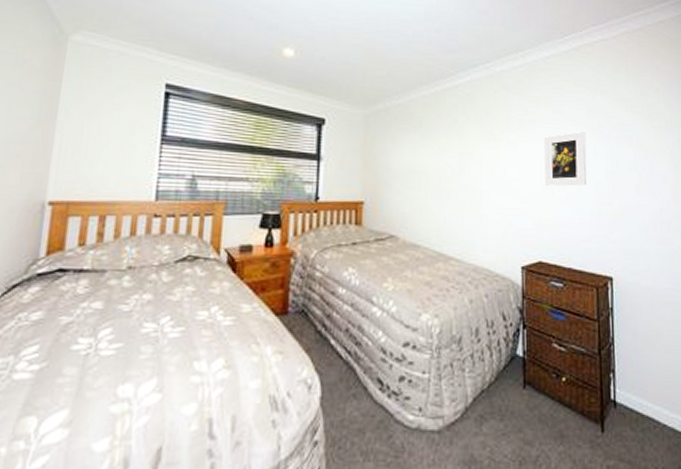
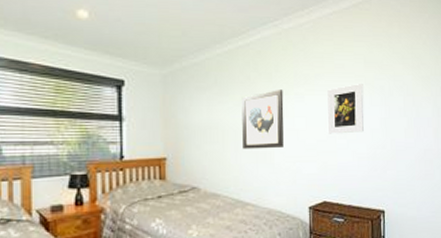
wall art: none [447,135,495,199] -> present [242,90,284,150]

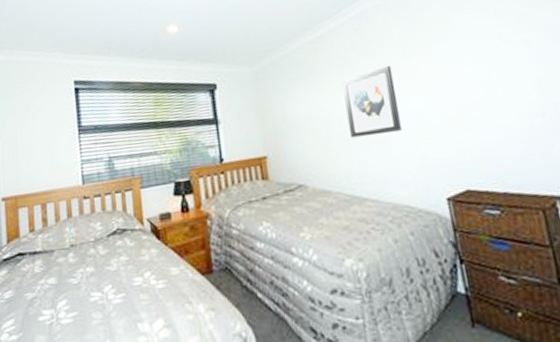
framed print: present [327,84,364,134] -> none [449,42,509,108]

